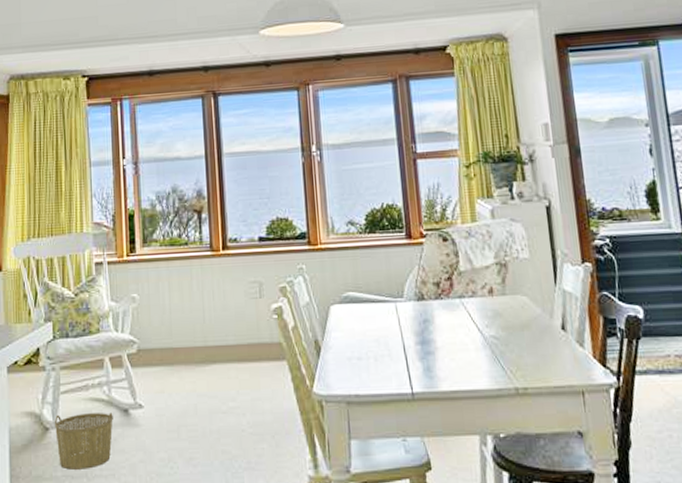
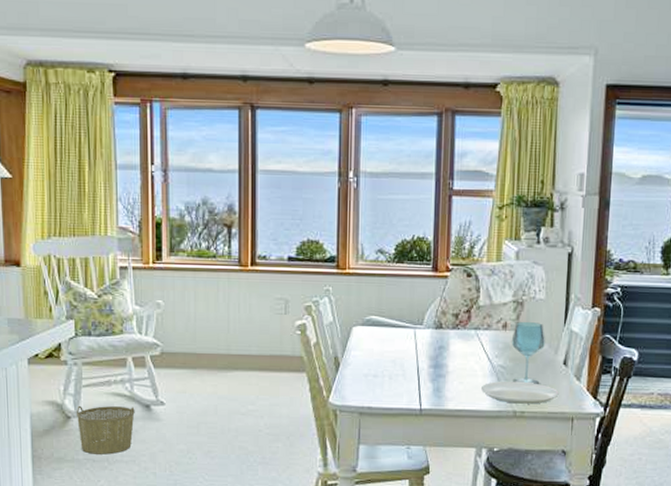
plate: none [474,352,563,379] -> present [480,380,559,404]
wine glass: none [500,284,539,355] -> present [511,321,546,384]

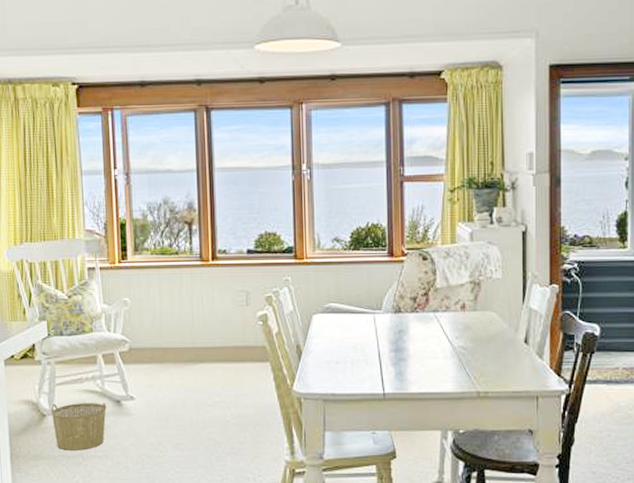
plate: present [480,380,559,404] -> none [442,361,522,384]
wine glass: present [511,321,546,384] -> none [470,301,506,364]

